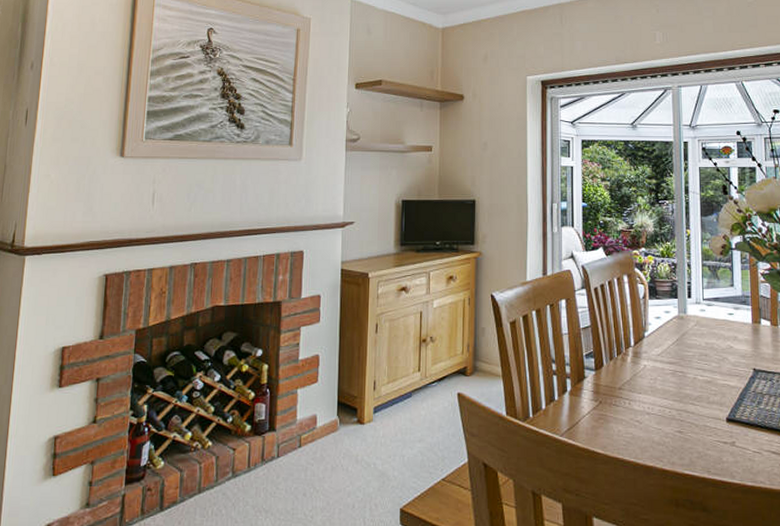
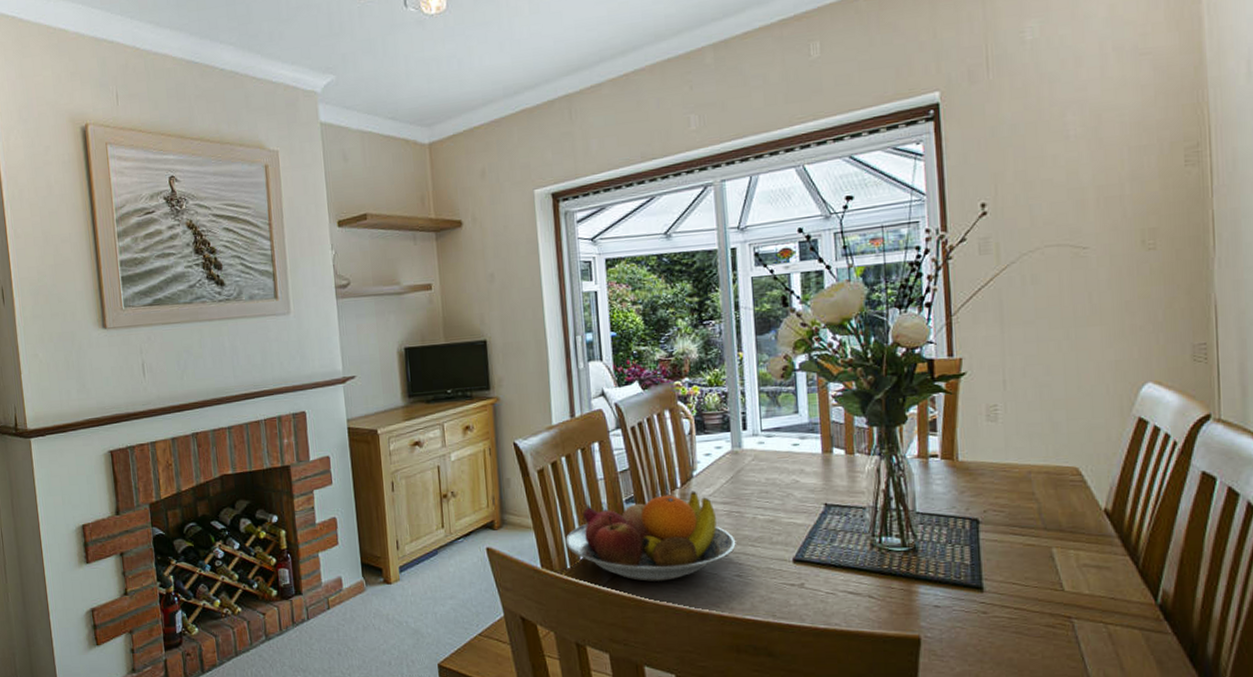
fruit bowl: none [530,350,679,433] -> present [565,491,736,582]

